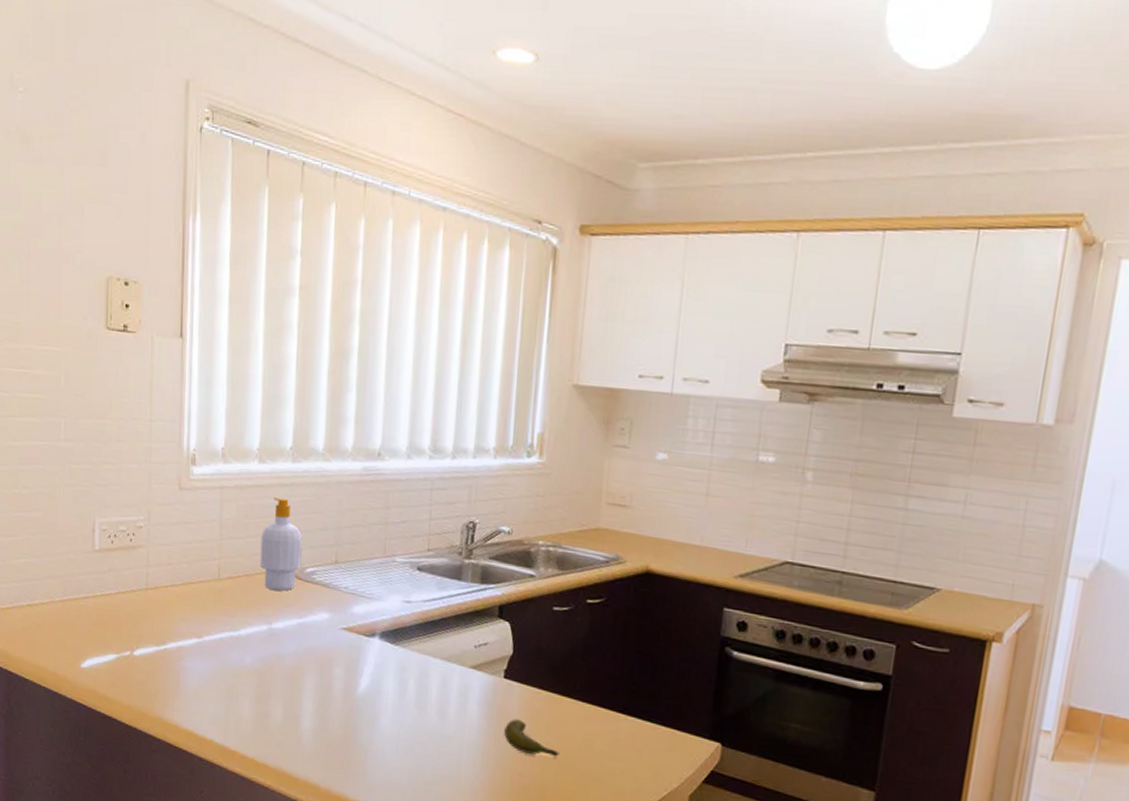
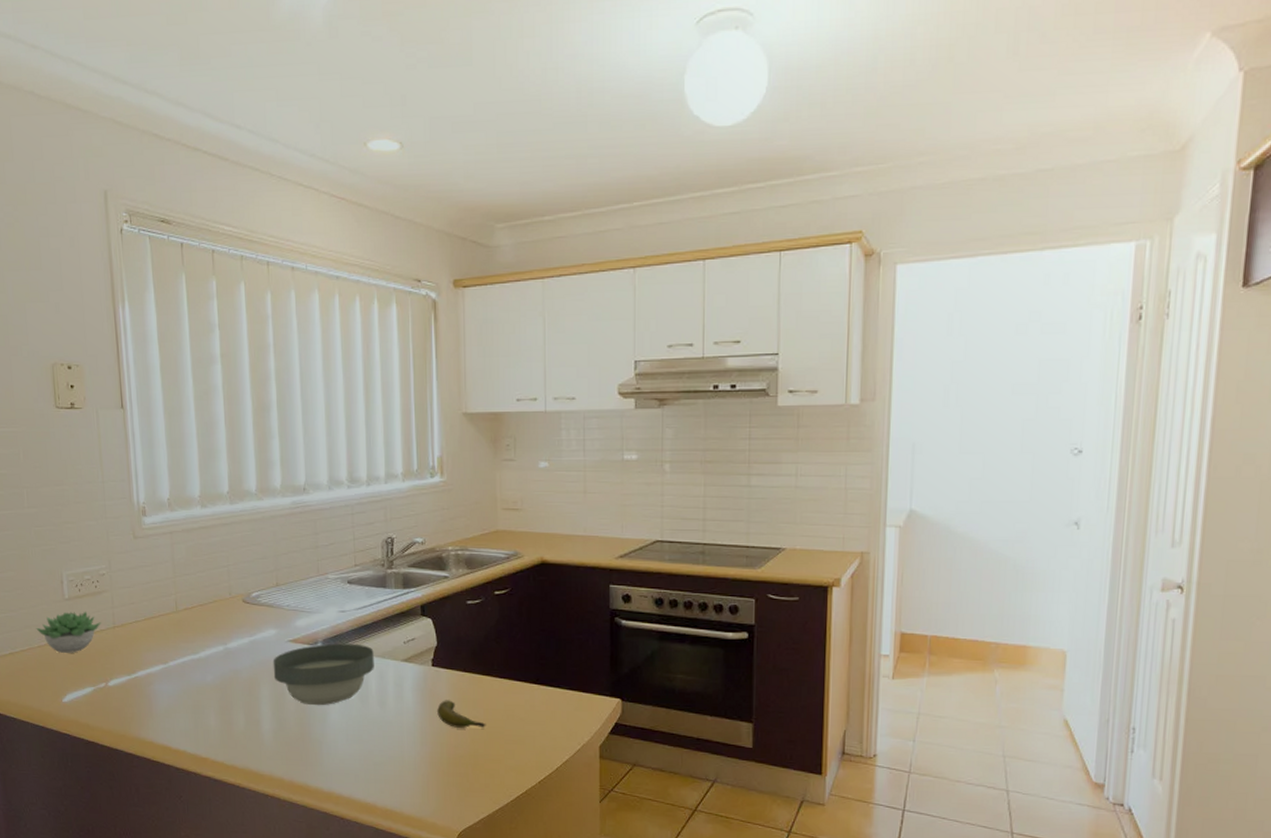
succulent plant: none [60,565,133,613] -> present [36,611,101,653]
soap bottle: present [259,498,303,591] -> none [209,536,247,615]
bowl: none [320,636,439,709] -> present [273,643,374,706]

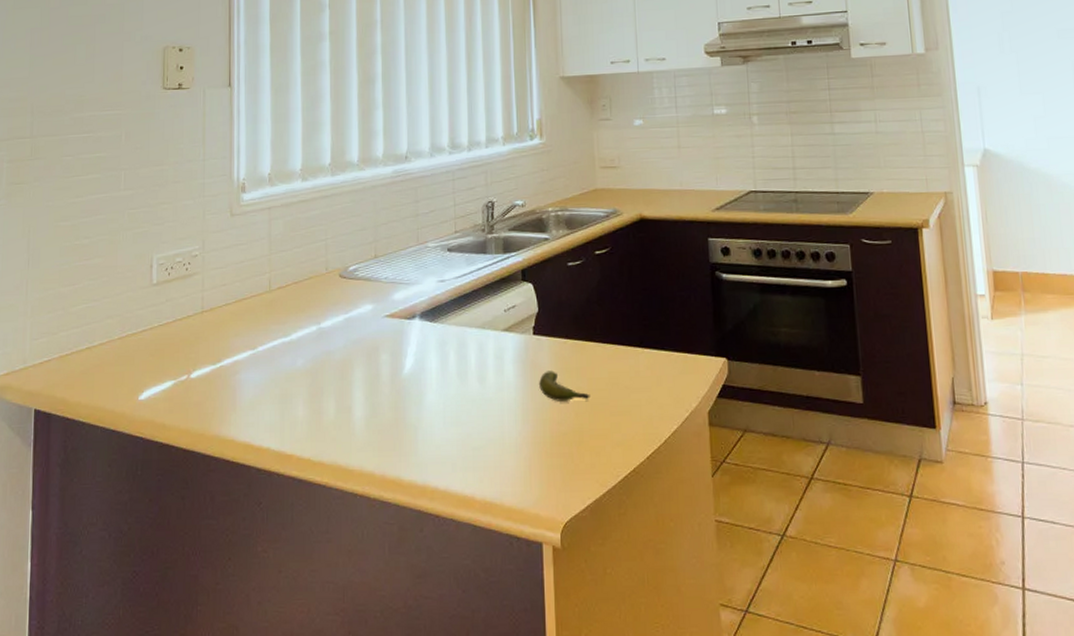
succulent plant: present [36,611,101,653] -> none [118,296,189,344]
bowl: present [273,643,374,706] -> none [368,315,474,386]

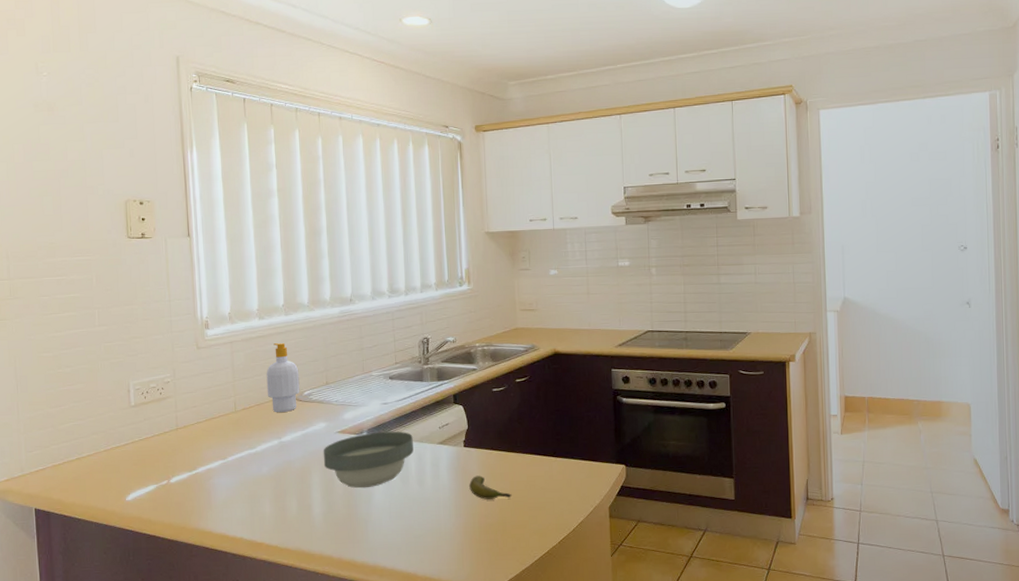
soap bottle: none [307,209,344,292] -> present [266,343,300,412]
bowl: none [368,315,474,386] -> present [323,431,414,488]

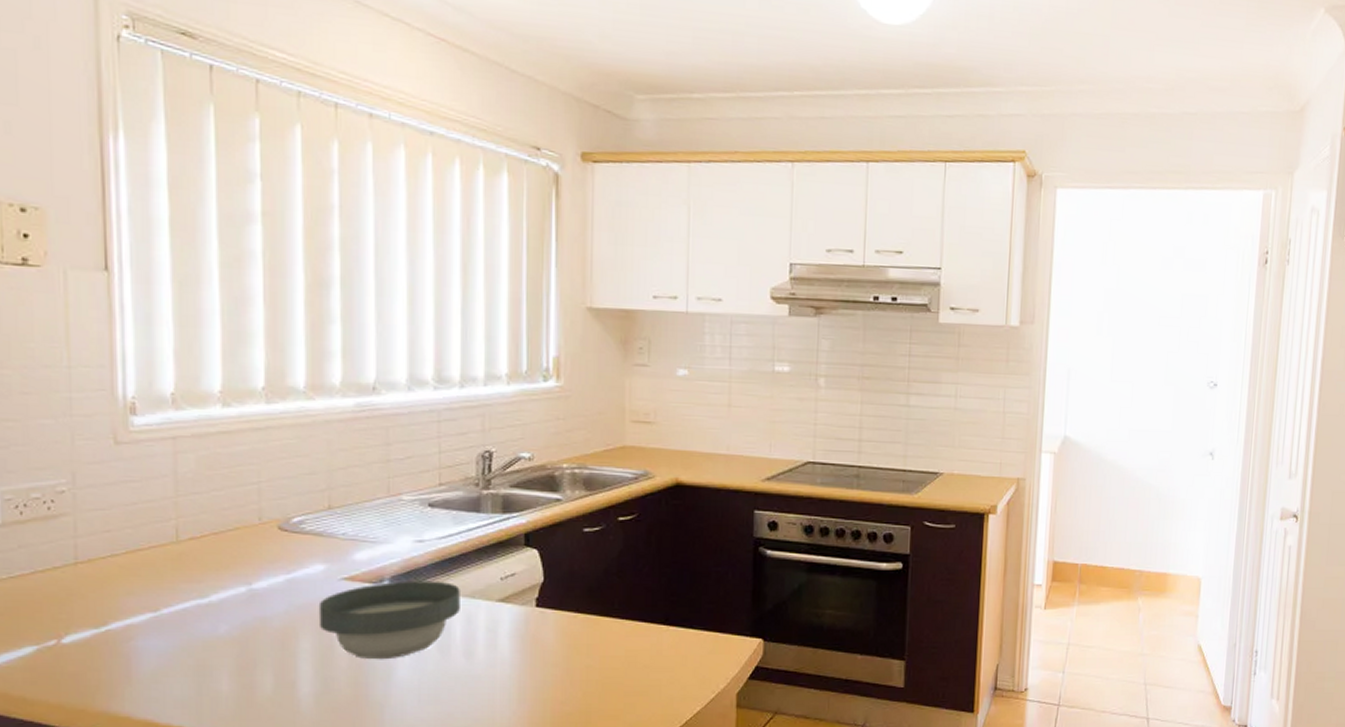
soap bottle: present [266,343,300,412] -> none [231,444,286,546]
banana: present [469,475,512,500] -> none [541,647,602,680]

